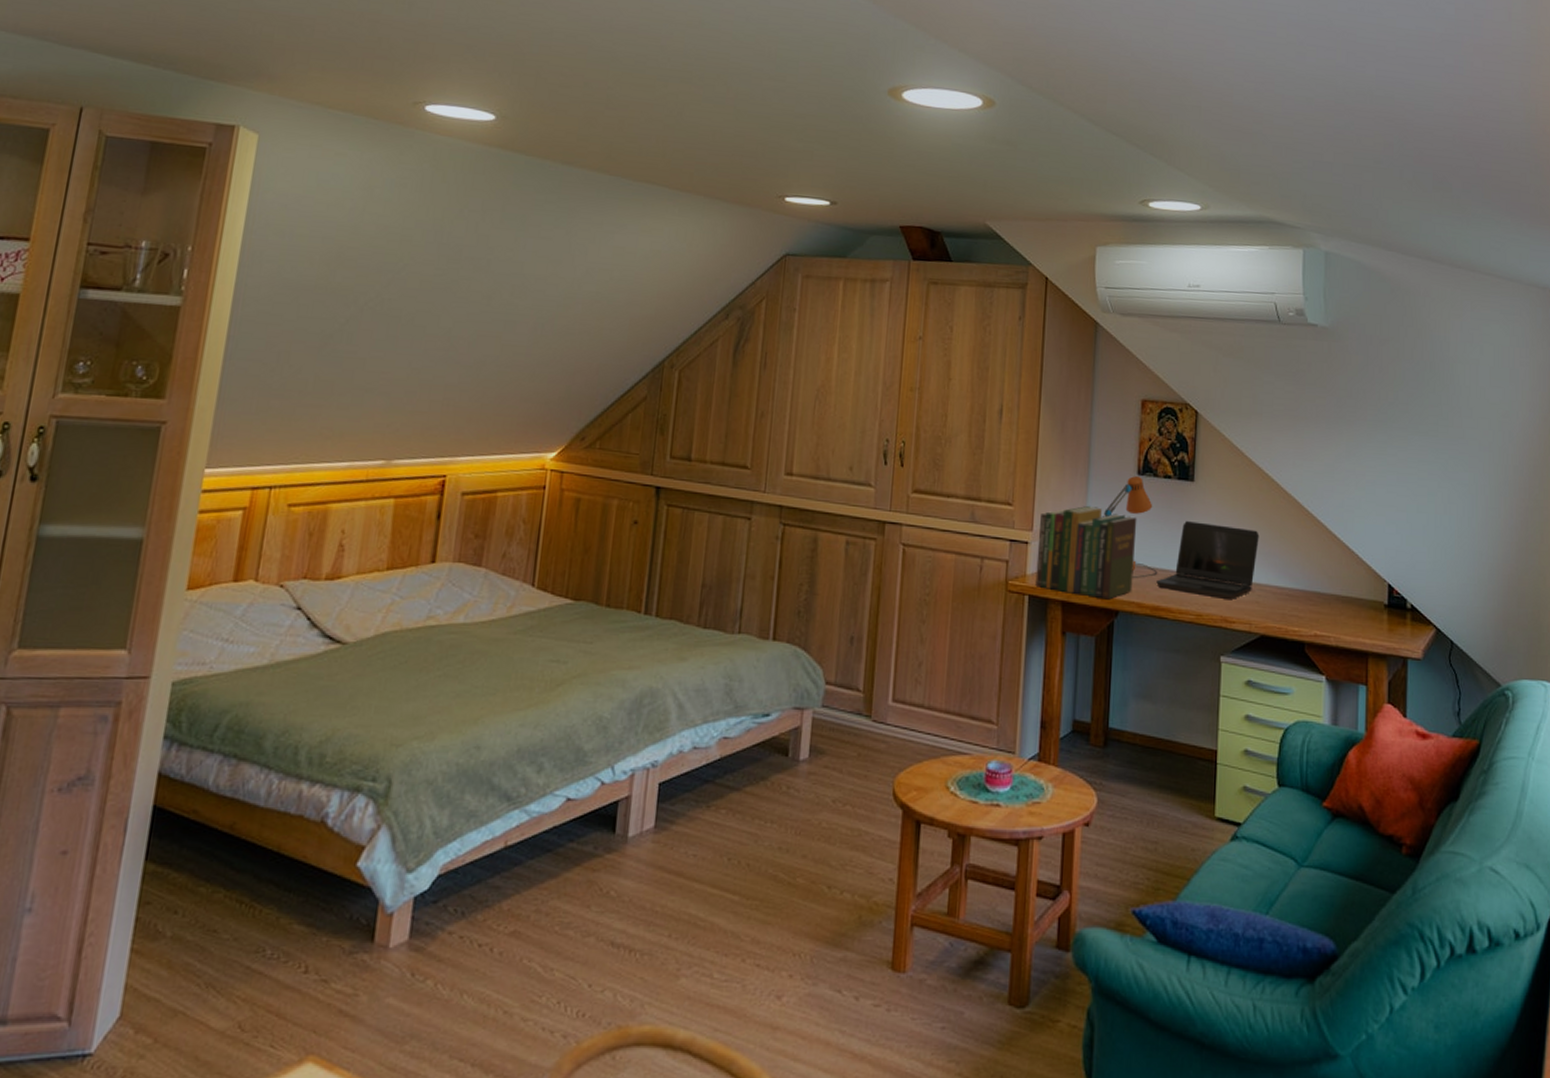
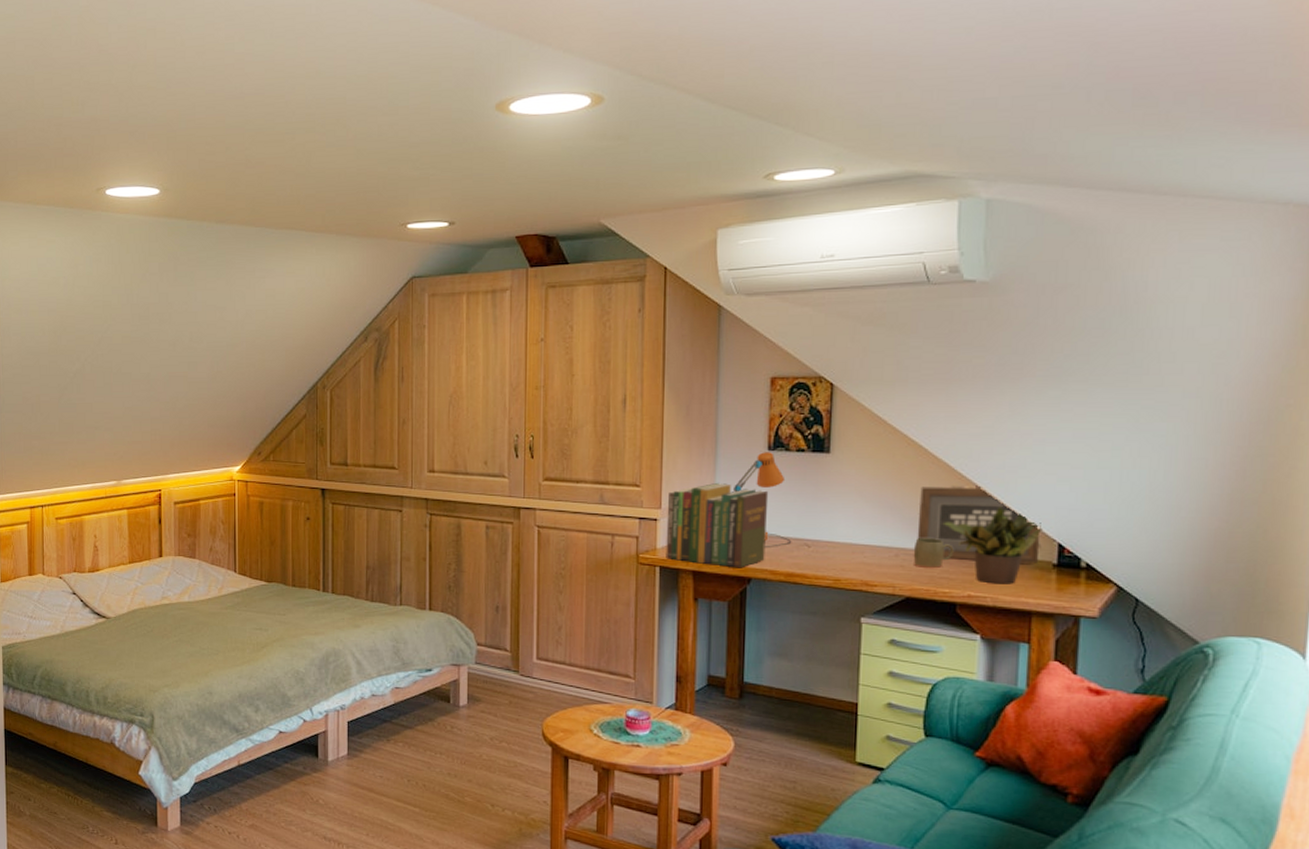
laptop computer: present [1156,521,1260,600] -> none [790,492,904,565]
mug: none [1267,574,1302,605] -> present [913,538,954,568]
picture frame: none [1270,521,1374,604] -> present [917,487,1041,564]
potted plant: none [1292,544,1375,624] -> present [942,505,1043,584]

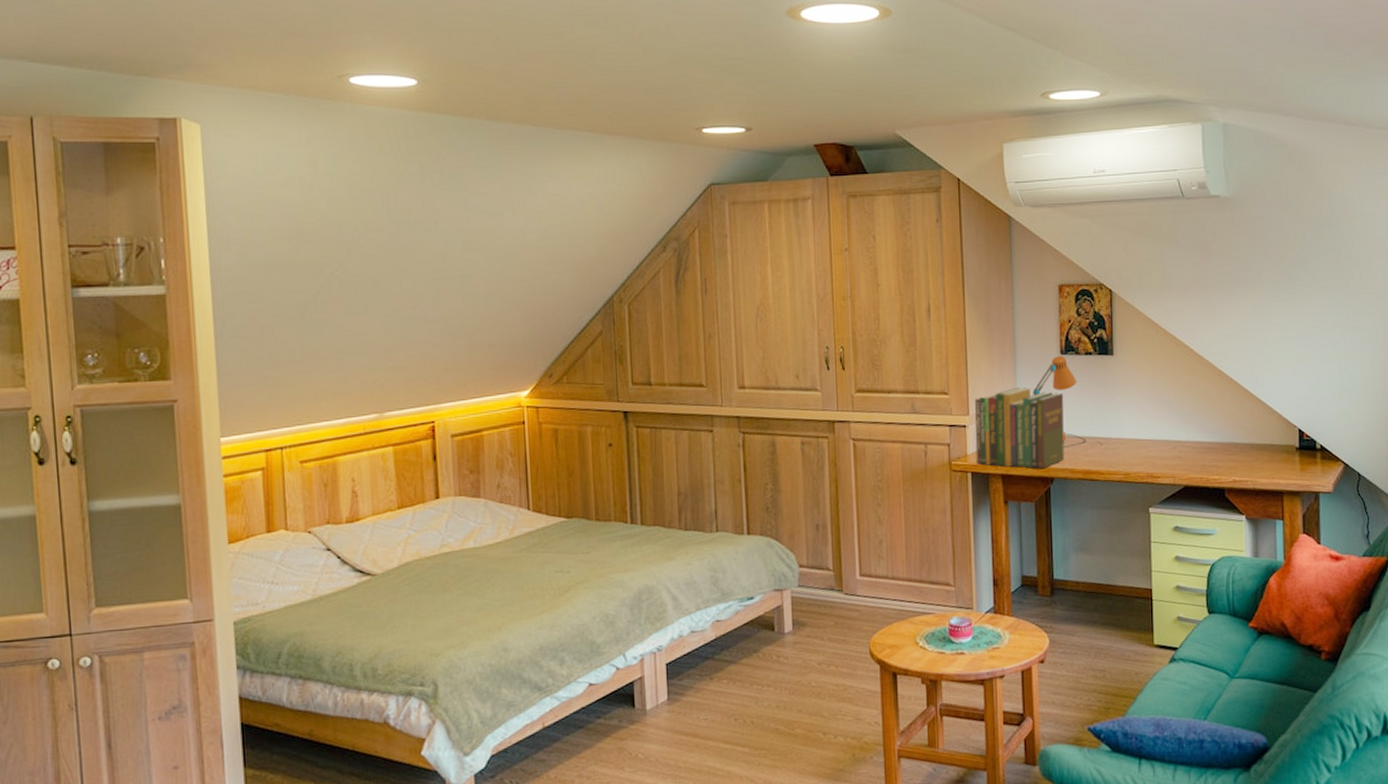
mug: present [913,538,954,568] -> none [1187,430,1219,458]
picture frame: present [917,487,1041,564] -> none [1189,382,1285,449]
potted plant: present [942,505,1043,584] -> none [1209,397,1286,469]

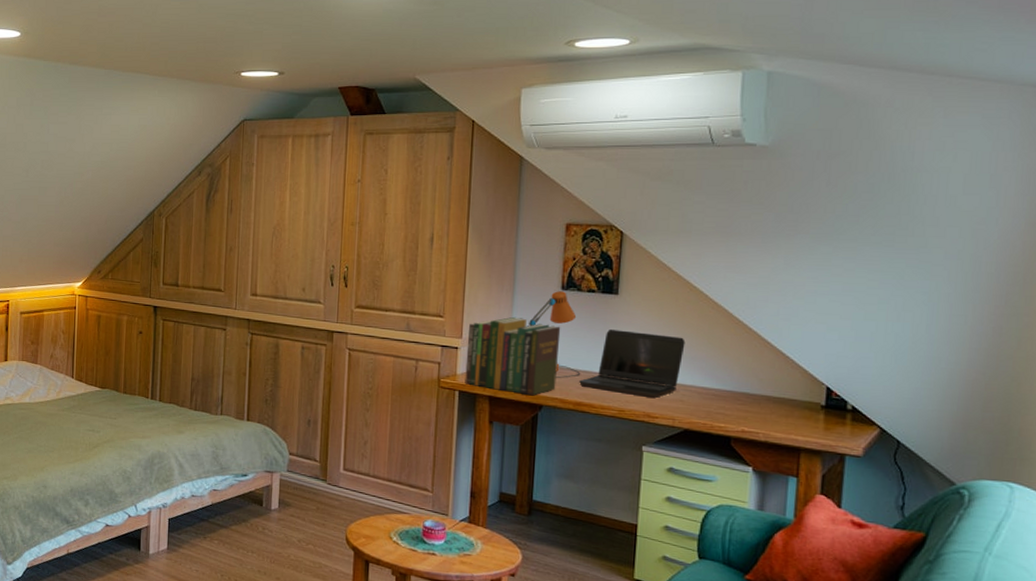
laptop computer: none [1086,391,1177,458] -> present [579,330,686,399]

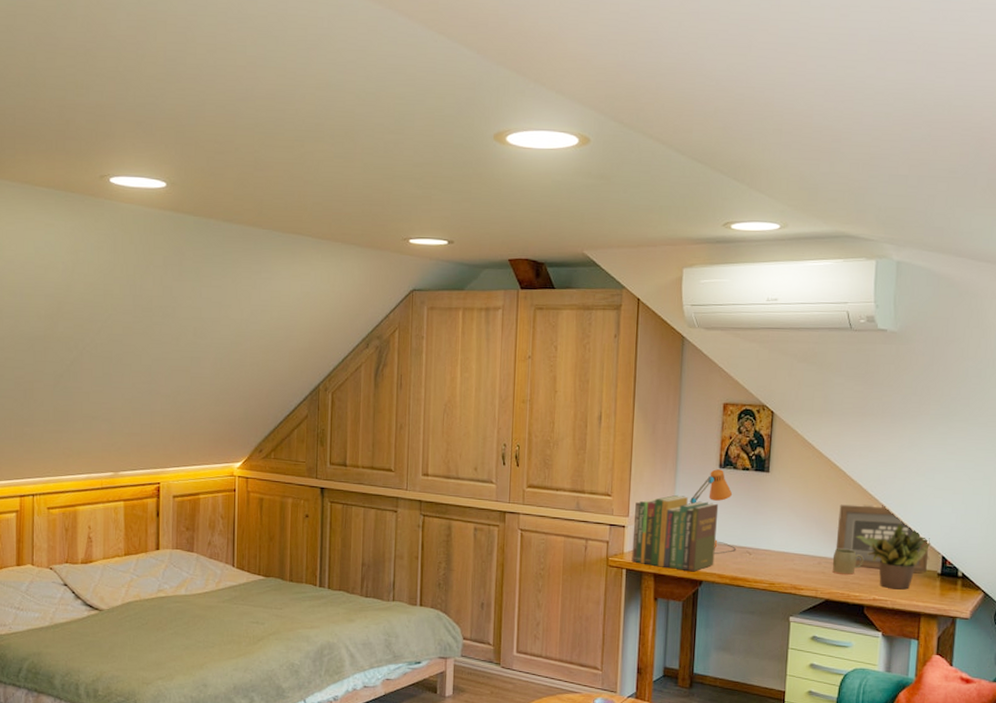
laptop computer: present [579,330,686,399] -> none [735,506,827,571]
mug: none [692,376,730,404] -> present [832,549,864,575]
picture frame: none [696,329,811,404] -> present [835,504,930,573]
potted plant: none [720,349,812,422] -> present [855,522,931,590]

